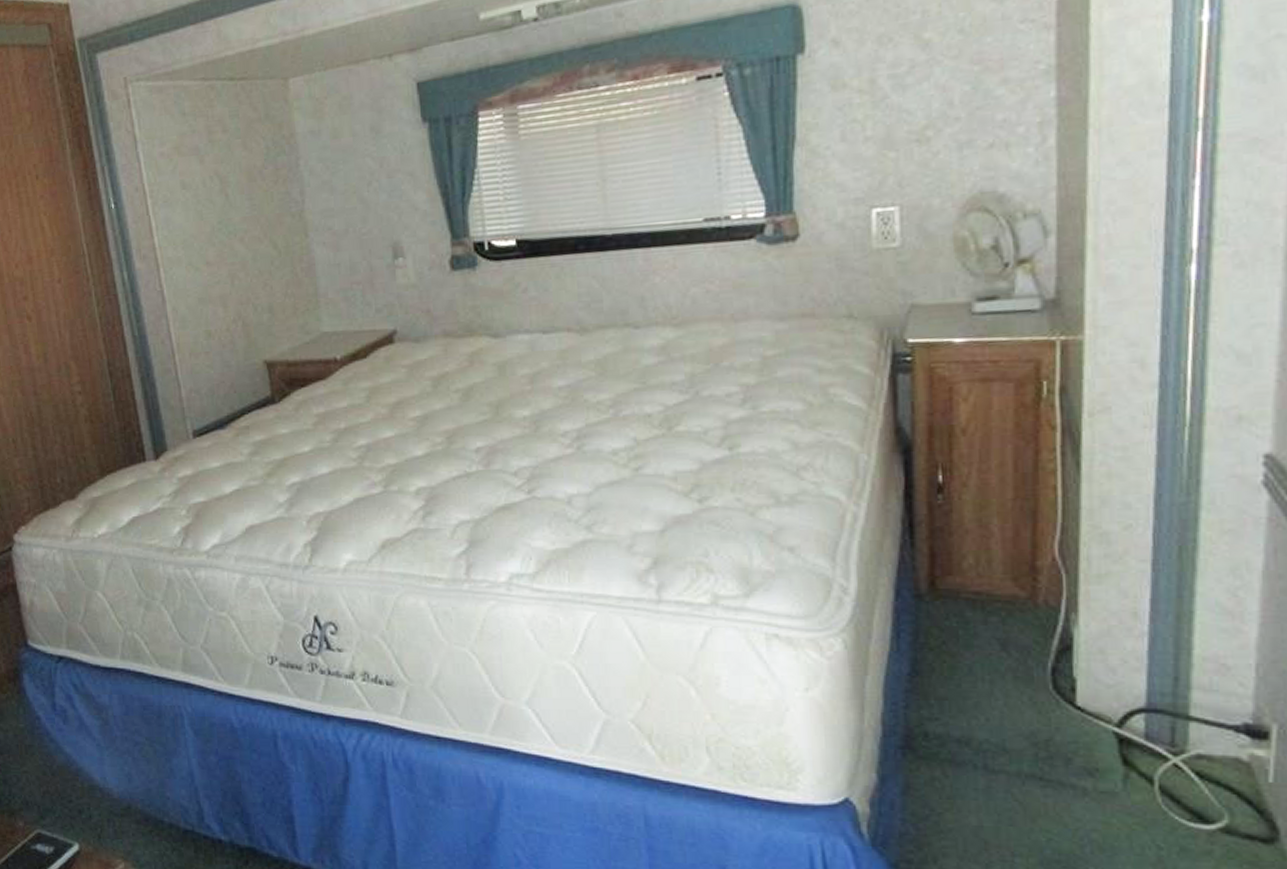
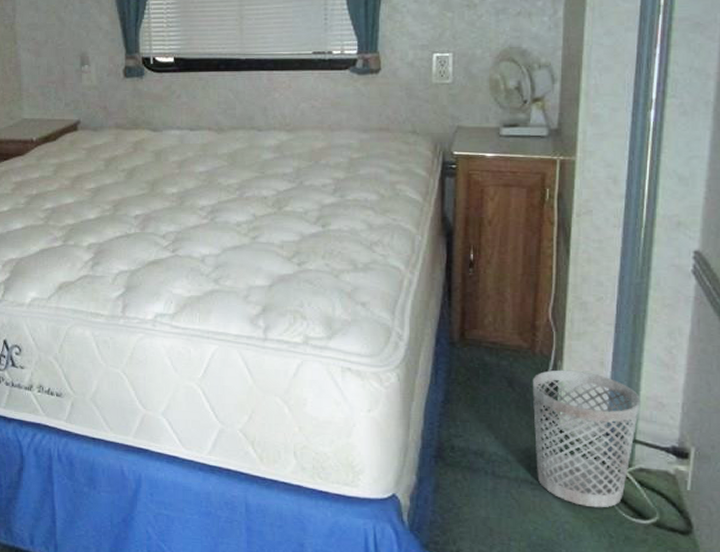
wastebasket: none [1034,625,1195,810] -> present [532,369,641,508]

